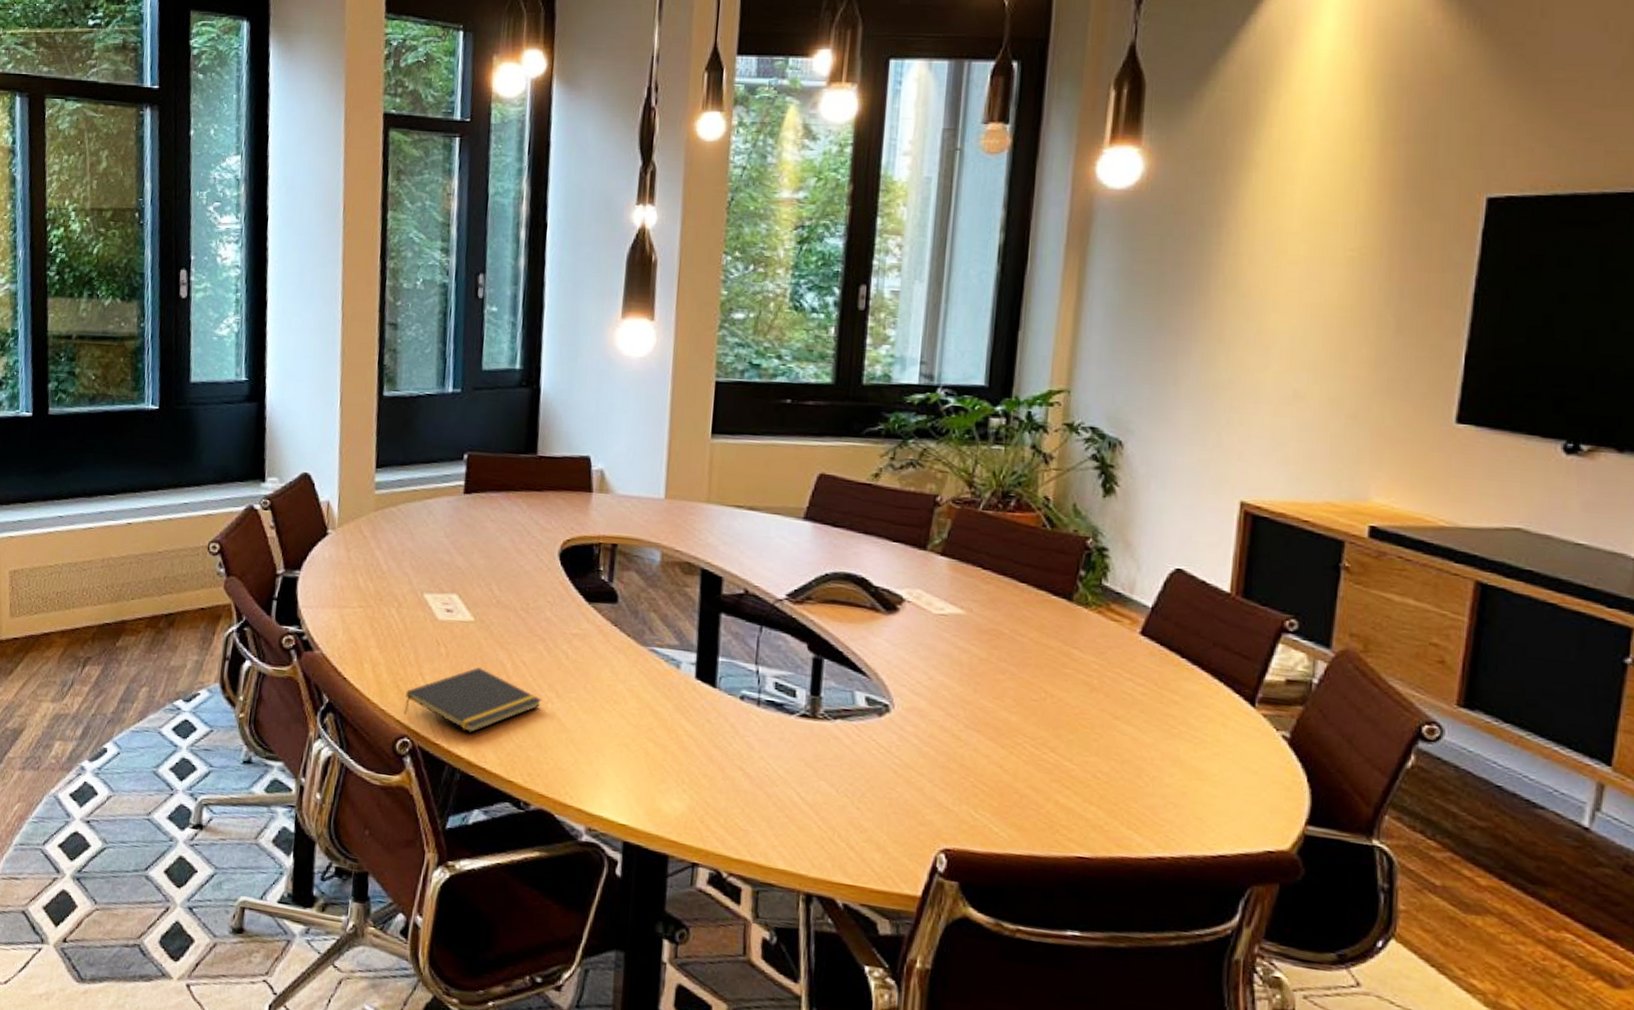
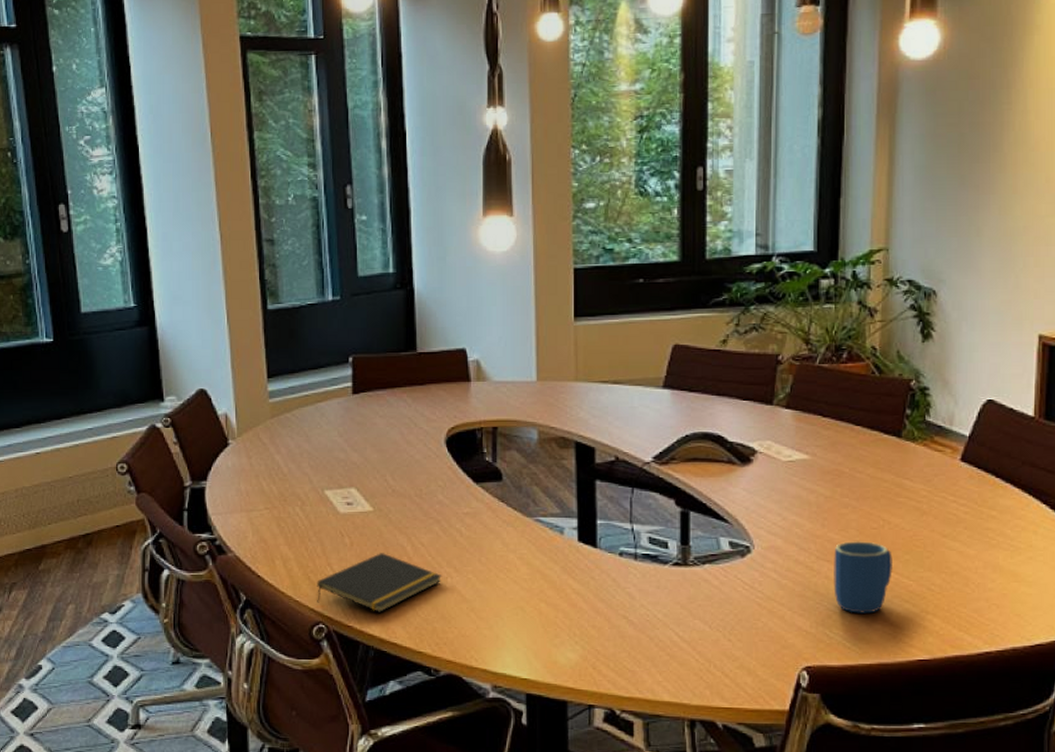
mug: none [983,711,1054,797] -> present [834,541,892,614]

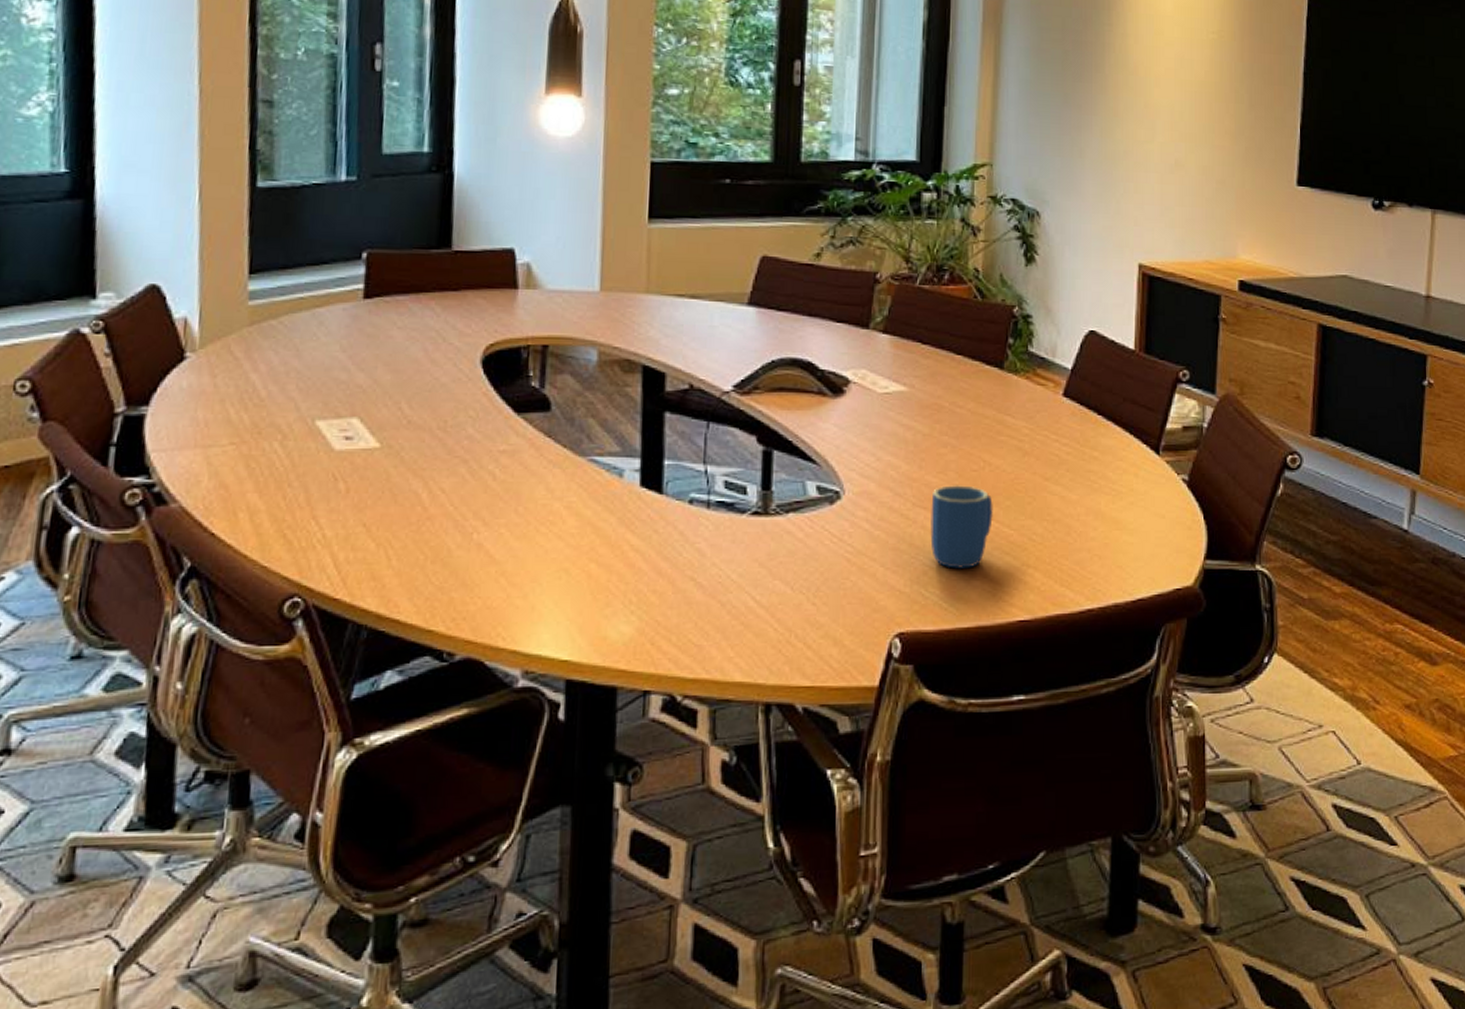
notepad: present [317,553,443,612] -> none [293,502,467,580]

